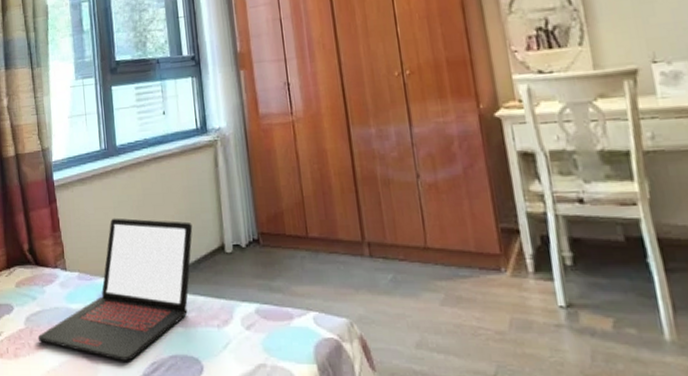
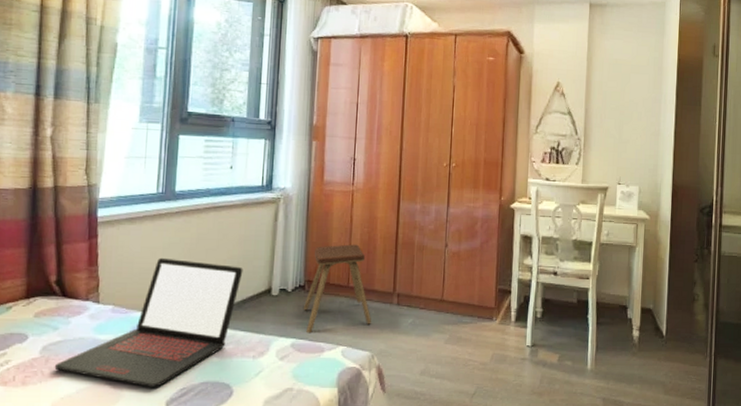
music stool: none [261,185,343,297] -> present [303,244,372,334]

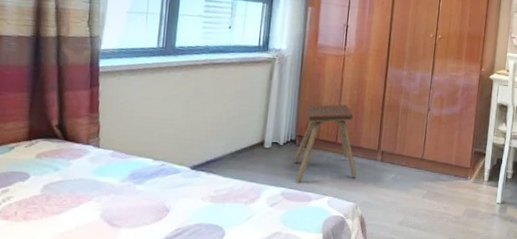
laptop: present [54,257,243,387] -> none [55,108,238,227]

